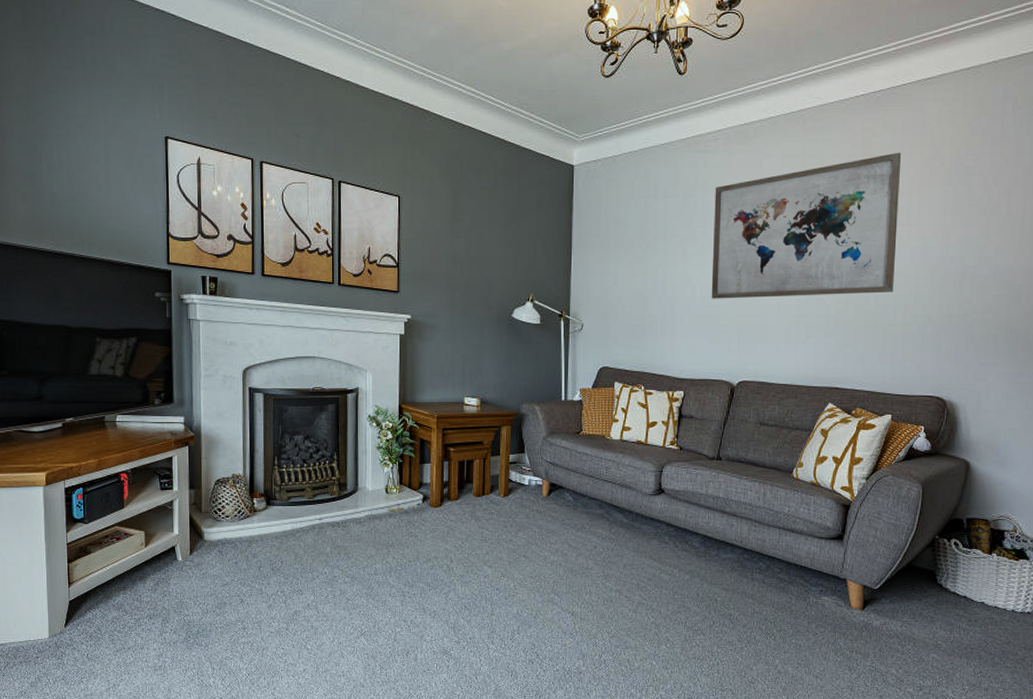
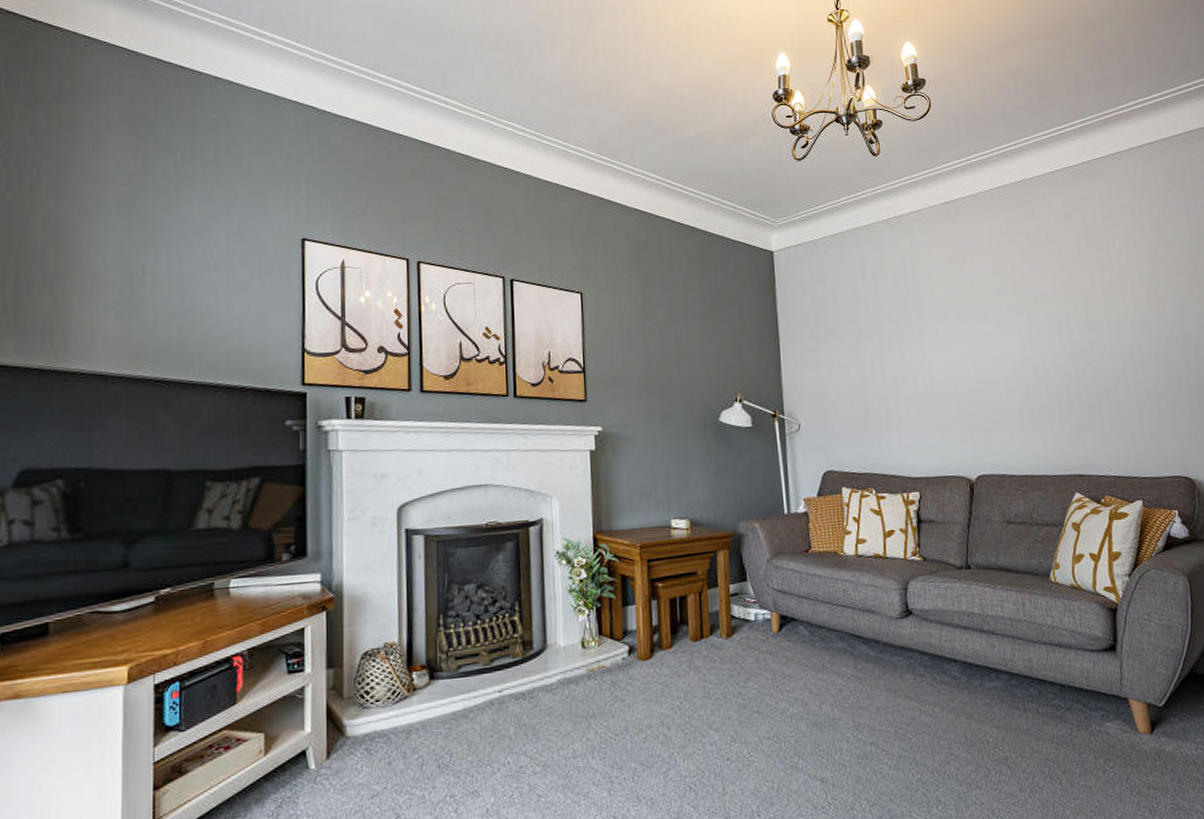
wall art: present [711,152,901,299] -> none [924,225,1121,387]

